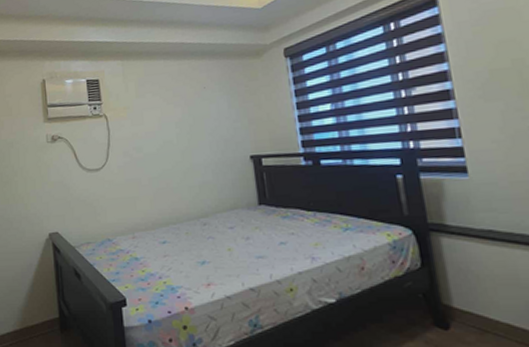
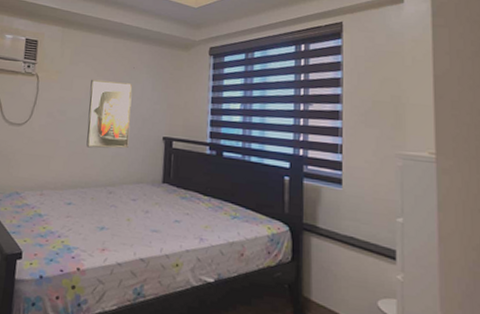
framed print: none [162,105,215,181] -> present [86,79,133,149]

